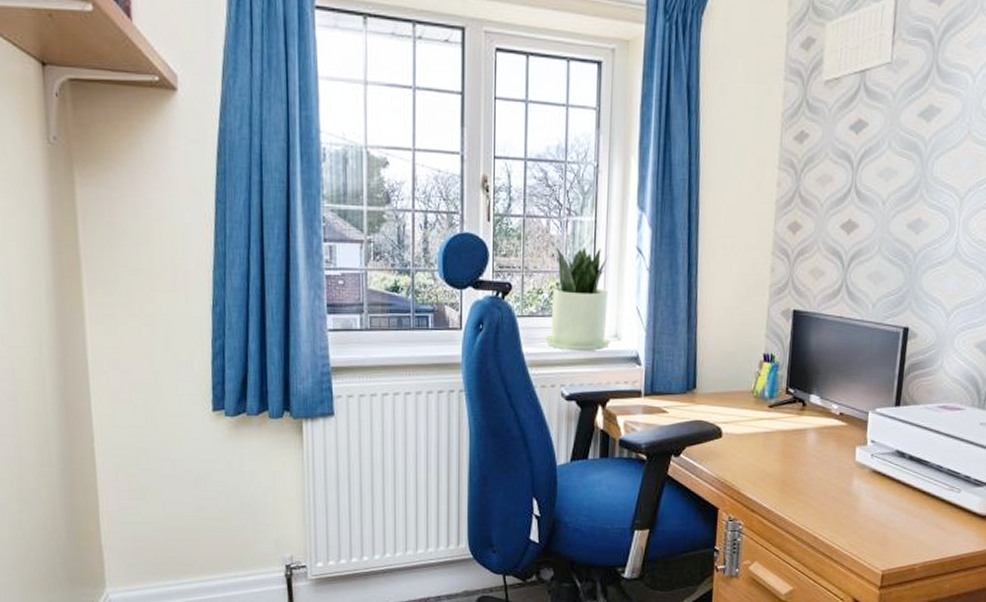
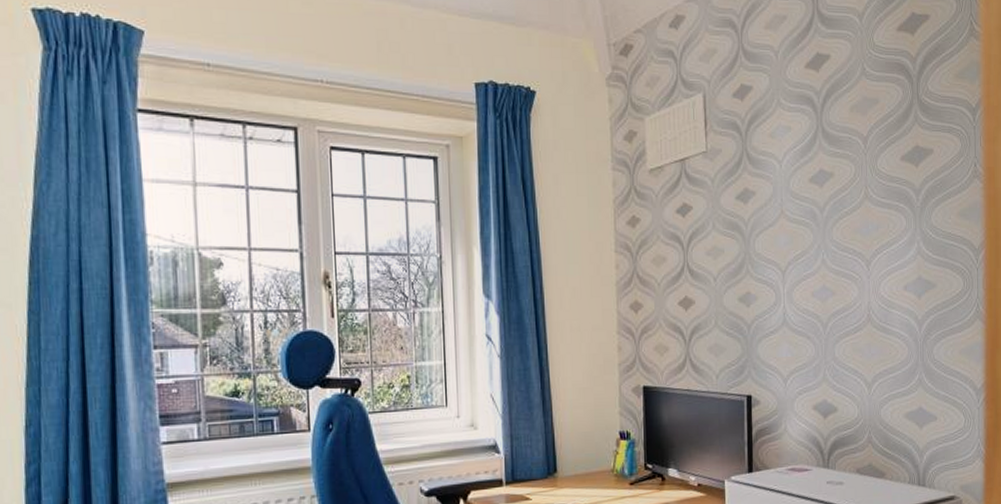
planter: present [545,246,610,352] -> none [399,337,467,445]

